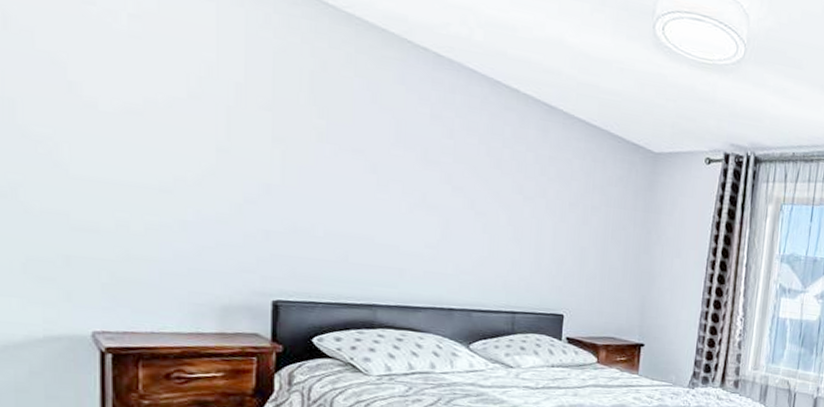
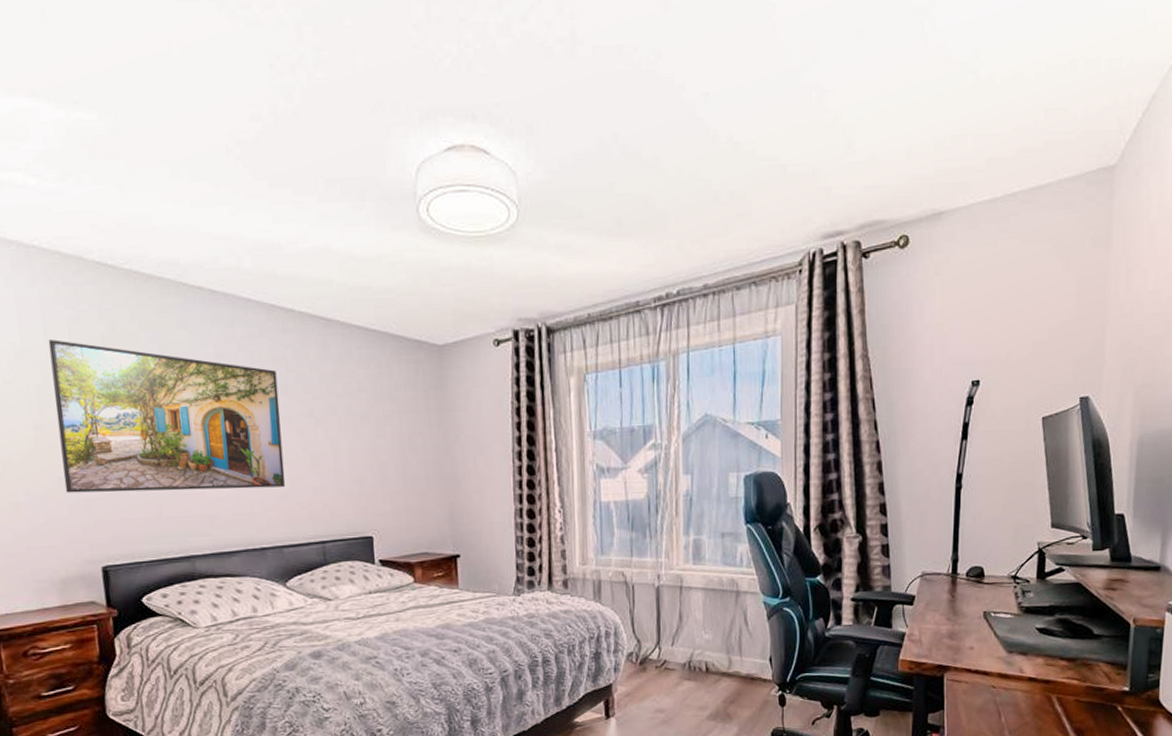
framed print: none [243,64,492,254] -> present [48,339,286,493]

